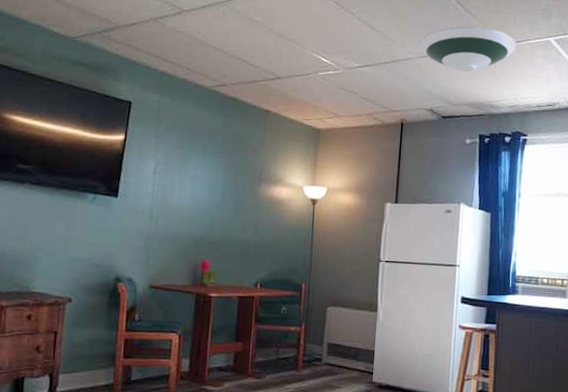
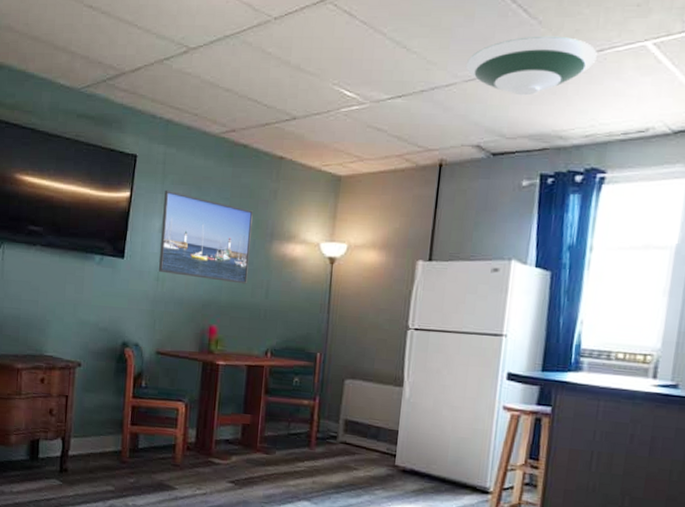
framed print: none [153,134,243,222] -> present [159,189,253,284]

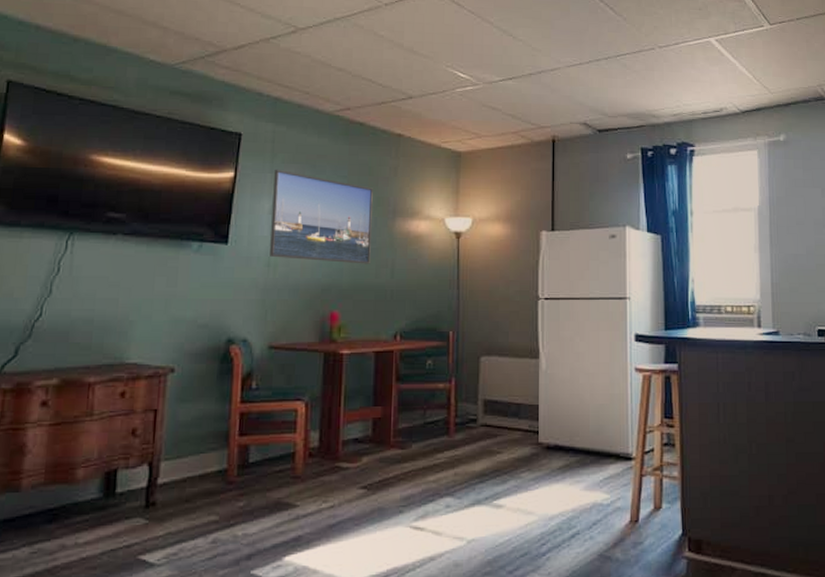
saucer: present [465,36,597,96] -> none [566,30,674,80]

